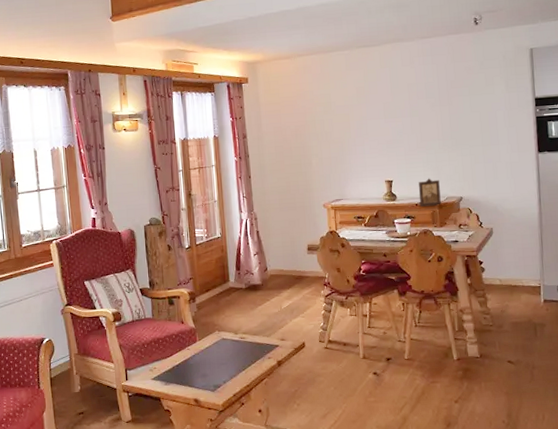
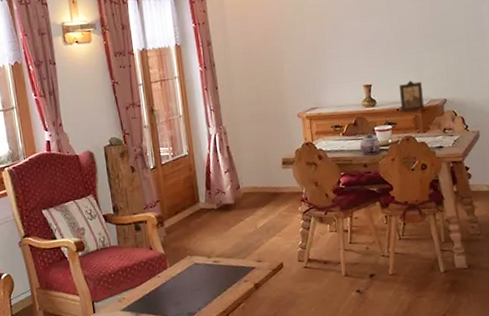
teapot: none [380,226,400,246] -> present [359,134,381,155]

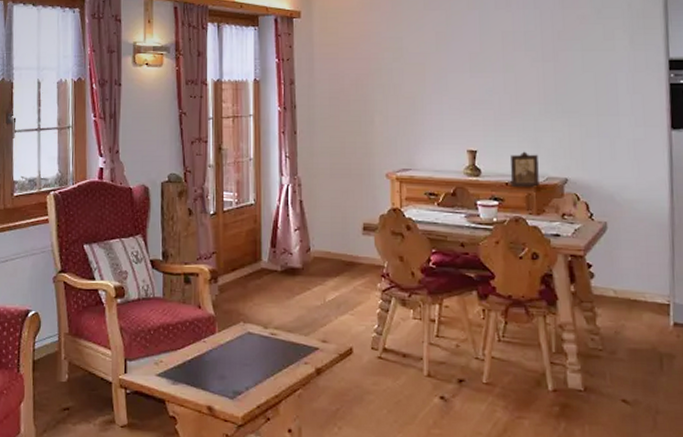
teapot: present [359,134,381,155] -> none [457,208,484,233]

